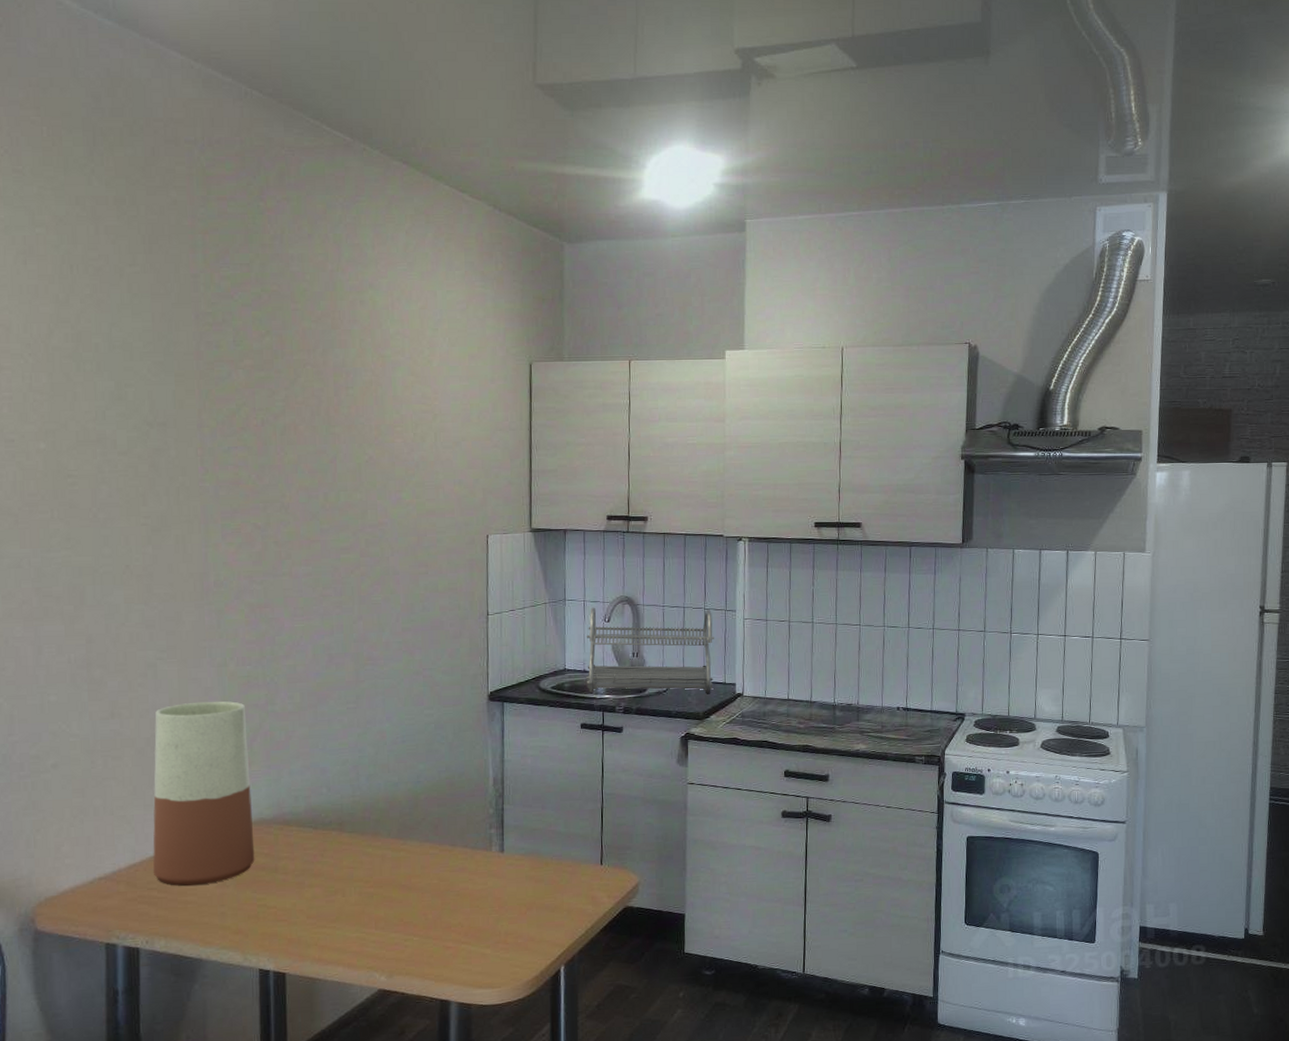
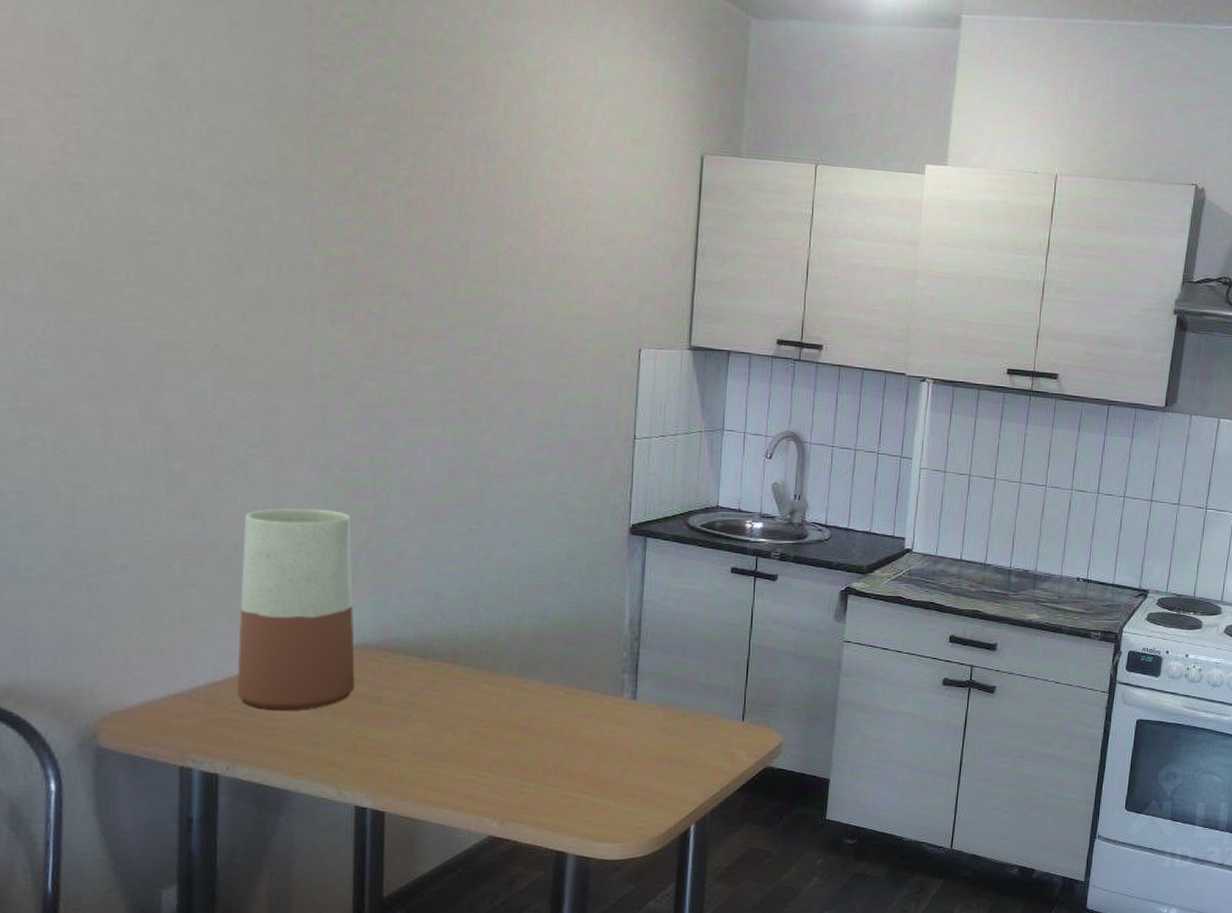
dish rack: present [586,607,714,694] -> none [741,440,886,547]

